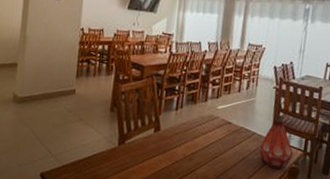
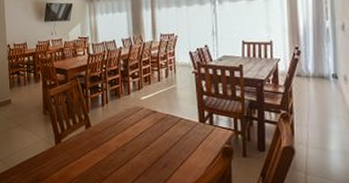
bottle: present [258,115,294,170] -> none [188,98,224,151]

